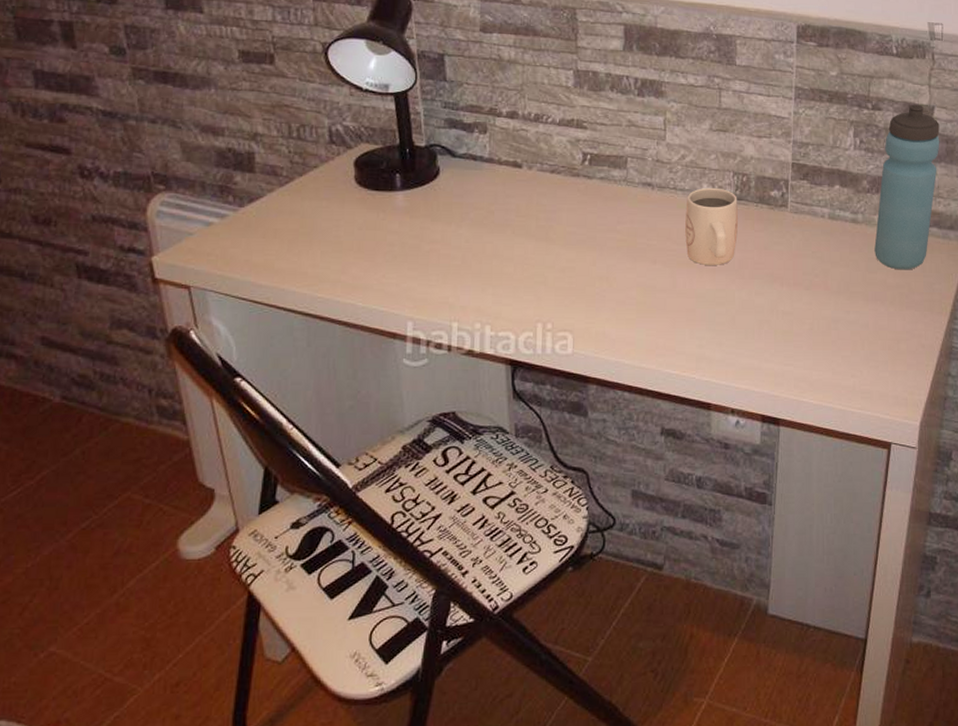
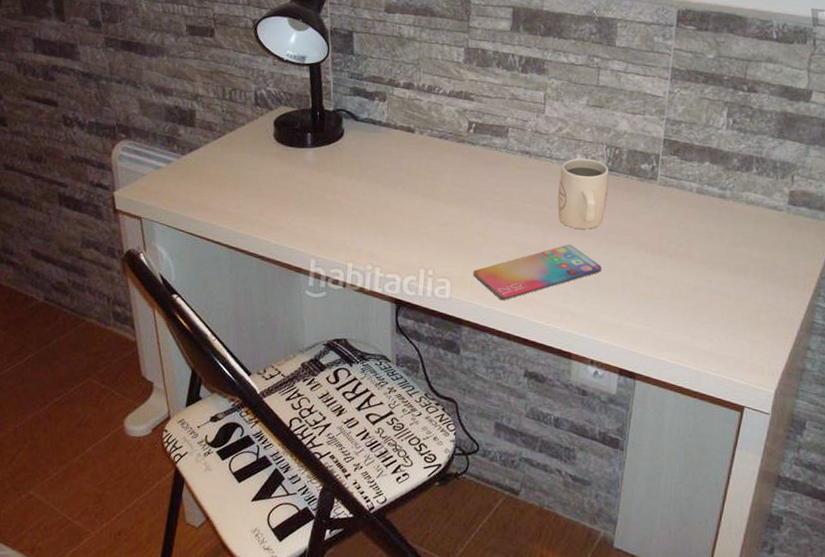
smartphone: none [598,282,736,350] -> present [473,244,602,300]
water bottle: present [874,104,940,270] -> none [740,88,816,246]

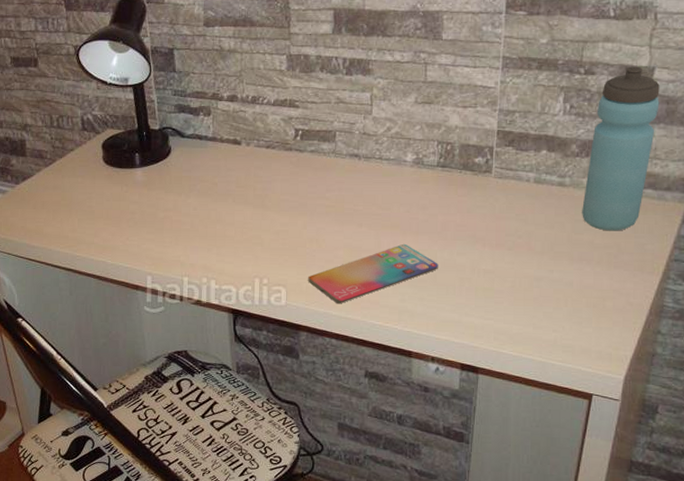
mug: present [557,158,609,229] -> none [390,156,441,228]
water bottle: none [740,88,816,246] -> present [582,66,660,231]

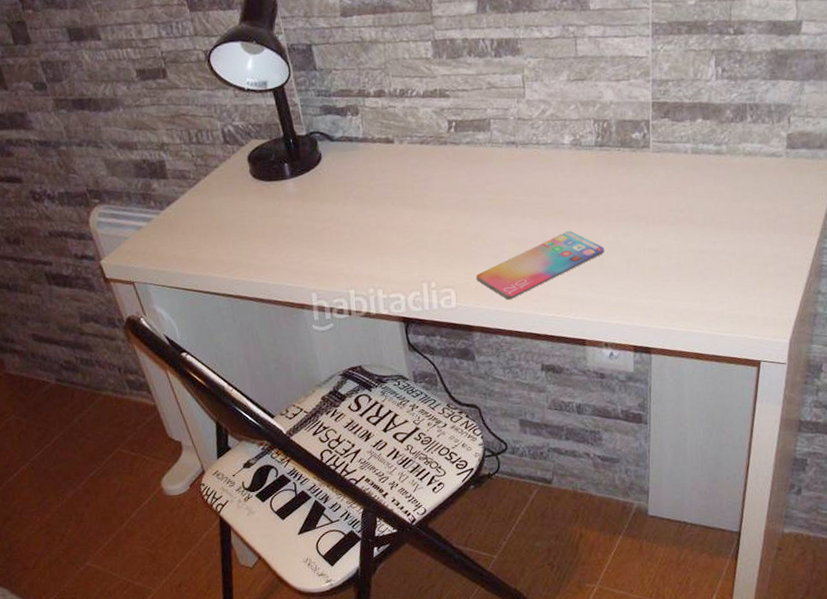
water bottle: present [582,66,660,231] -> none [740,21,808,196]

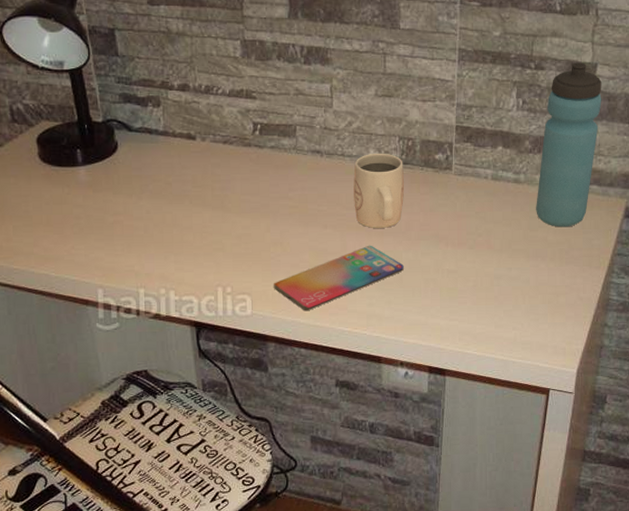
mug: none [549,137,602,214] -> present [353,153,404,228]
water bottle: none [740,21,808,196] -> present [536,62,602,227]

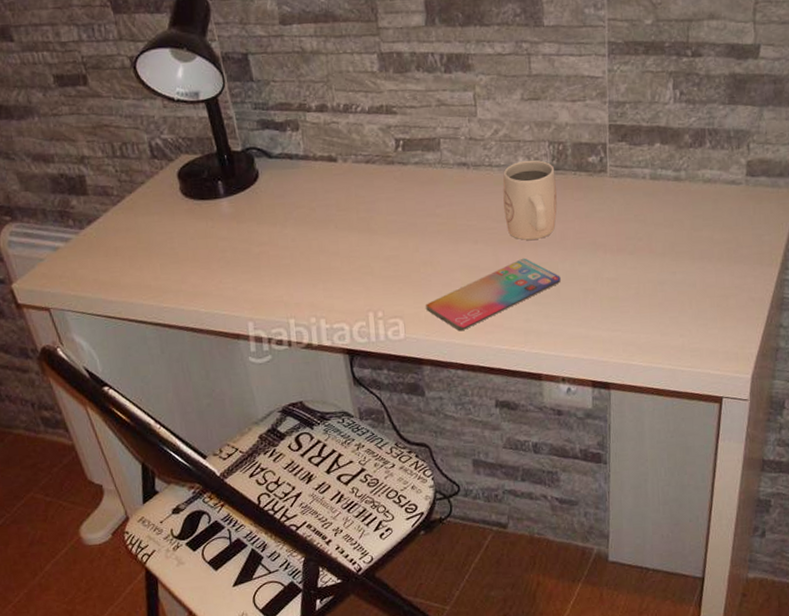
water bottle: present [536,62,602,227] -> none [699,44,767,225]

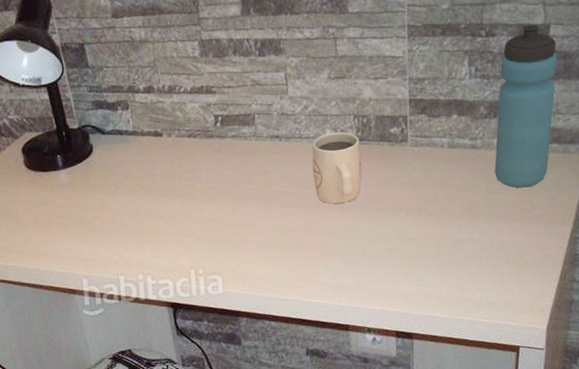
smartphone: present [426,258,561,330] -> none [242,220,366,286]
water bottle: none [699,44,767,225] -> present [494,24,557,188]

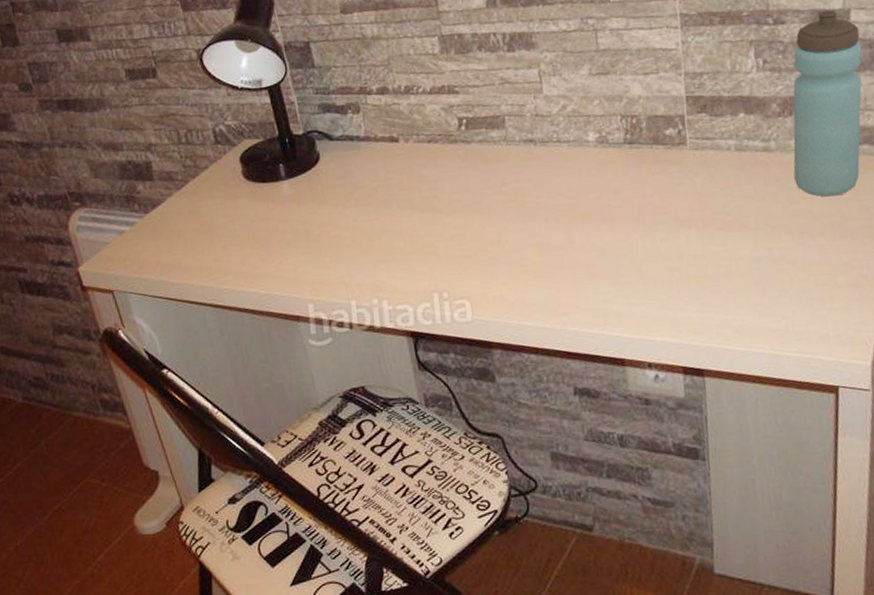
mug: present [312,131,362,204] -> none [573,134,634,217]

